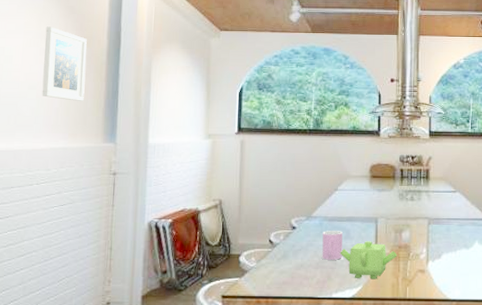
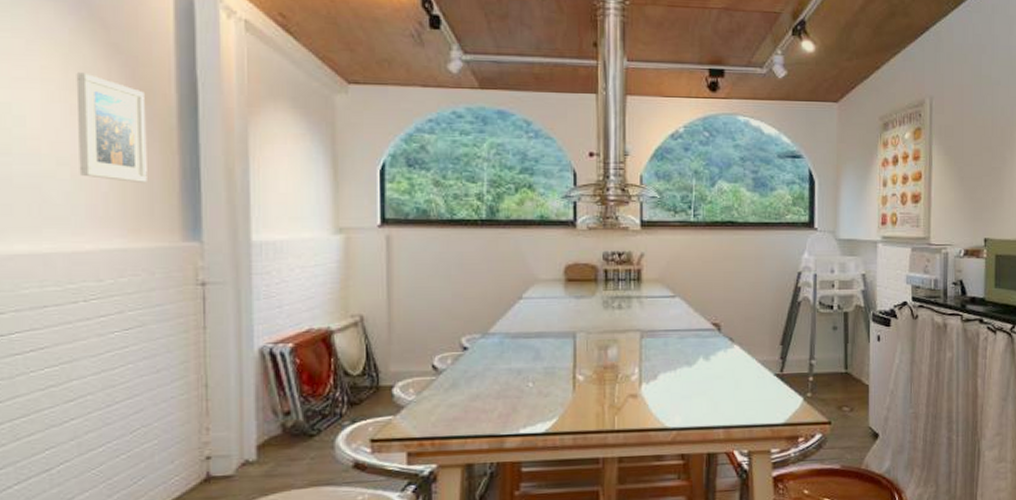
cup: present [322,231,343,260] -> none [504,350,531,388]
teapot: present [340,241,397,280] -> none [528,362,602,409]

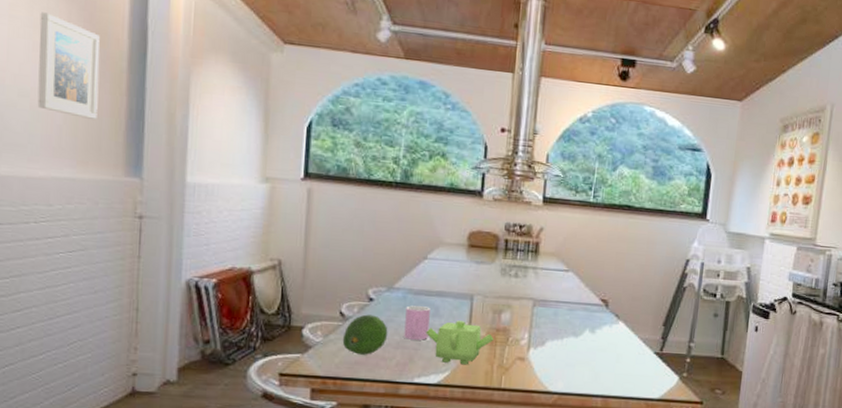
fruit: none [437,365,487,410] -> present [342,314,388,355]
cup: none [504,350,531,388] -> present [404,305,430,340]
teapot: none [528,362,602,409] -> present [426,321,494,365]

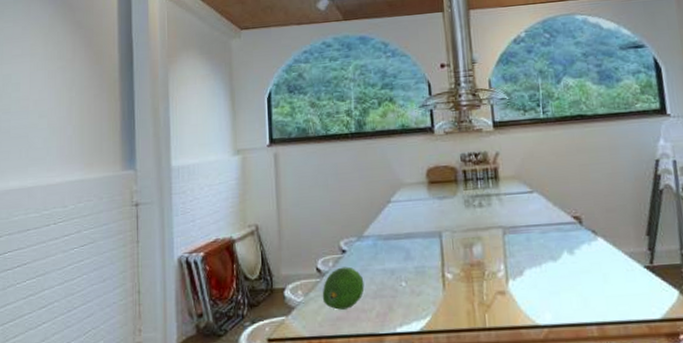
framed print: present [37,12,100,119] -> none [52,45,98,126]
cup: present [404,305,430,340] -> none [378,251,404,287]
teapot: present [426,321,494,365] -> none [401,260,470,307]

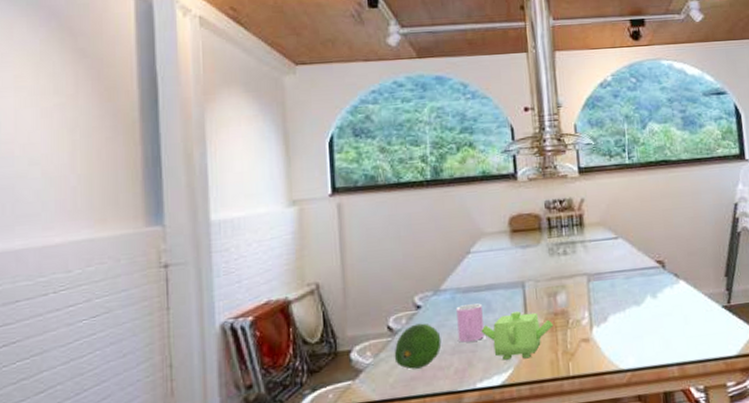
cup: none [378,251,404,287] -> present [456,303,484,343]
teapot: none [401,260,470,307] -> present [481,311,554,360]

